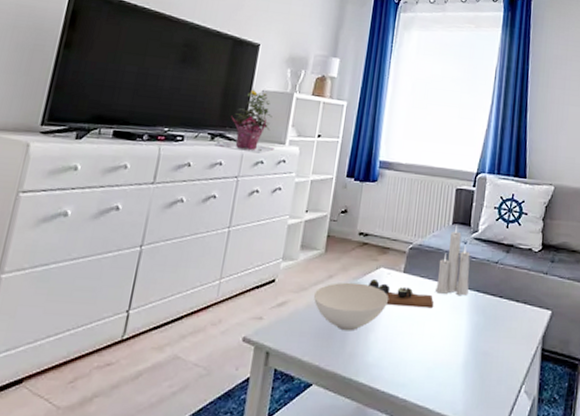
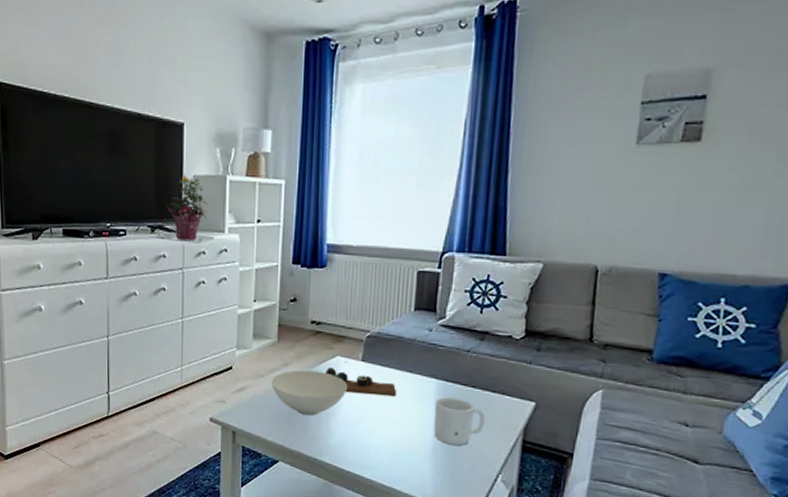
candle: present [436,225,471,297] -> none [398,311,437,386]
mug: none [465,307,511,357] -> present [433,397,485,446]

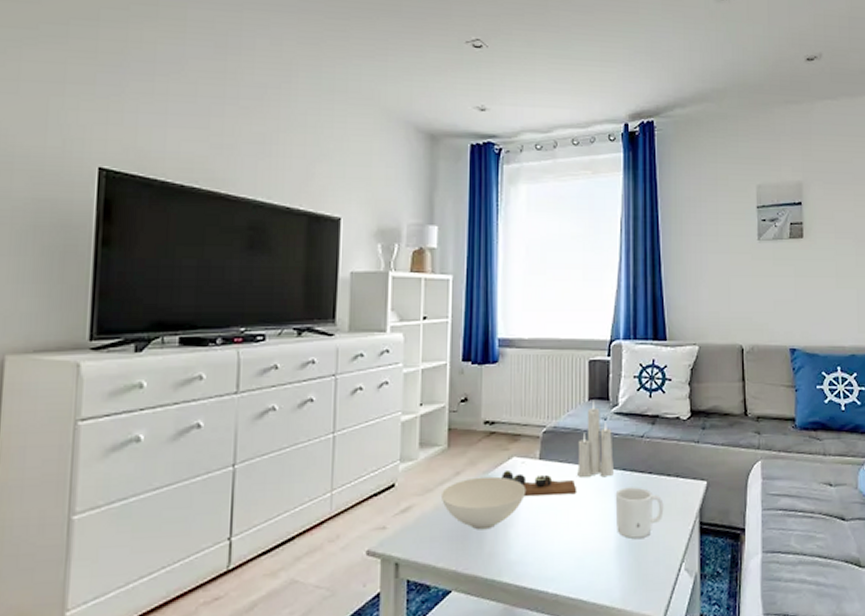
potted flower: present [156,174,214,244] -> none [303,270,374,346]
candle: none [398,311,437,386] -> present [577,401,614,478]

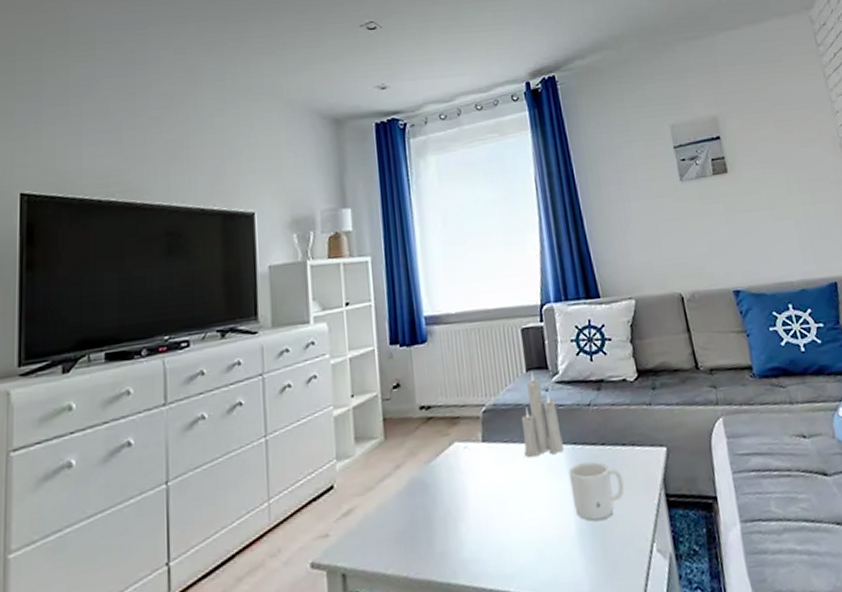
bowl: present [442,476,527,530] -> none [383,465,473,528]
decorative tray: present [501,469,576,496] -> none [444,457,526,484]

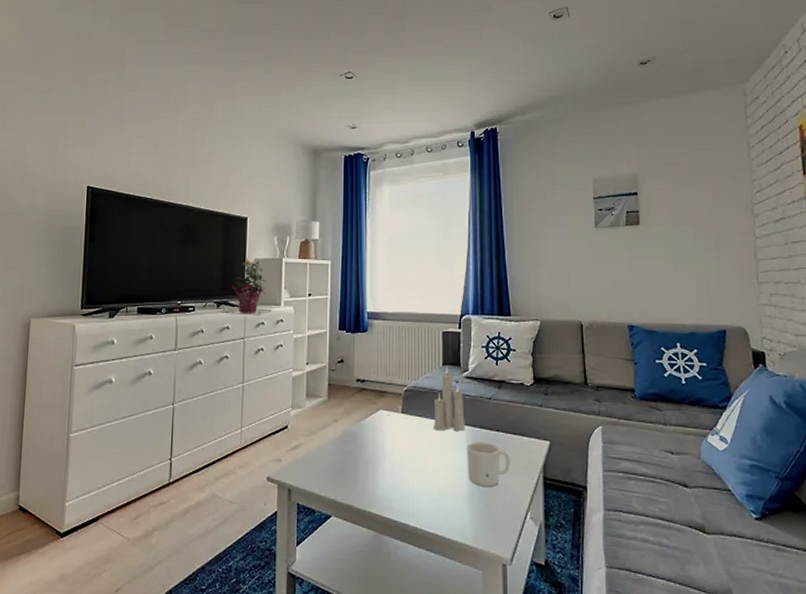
potted flower: none [227,265,298,345] -> present [221,258,272,316]

